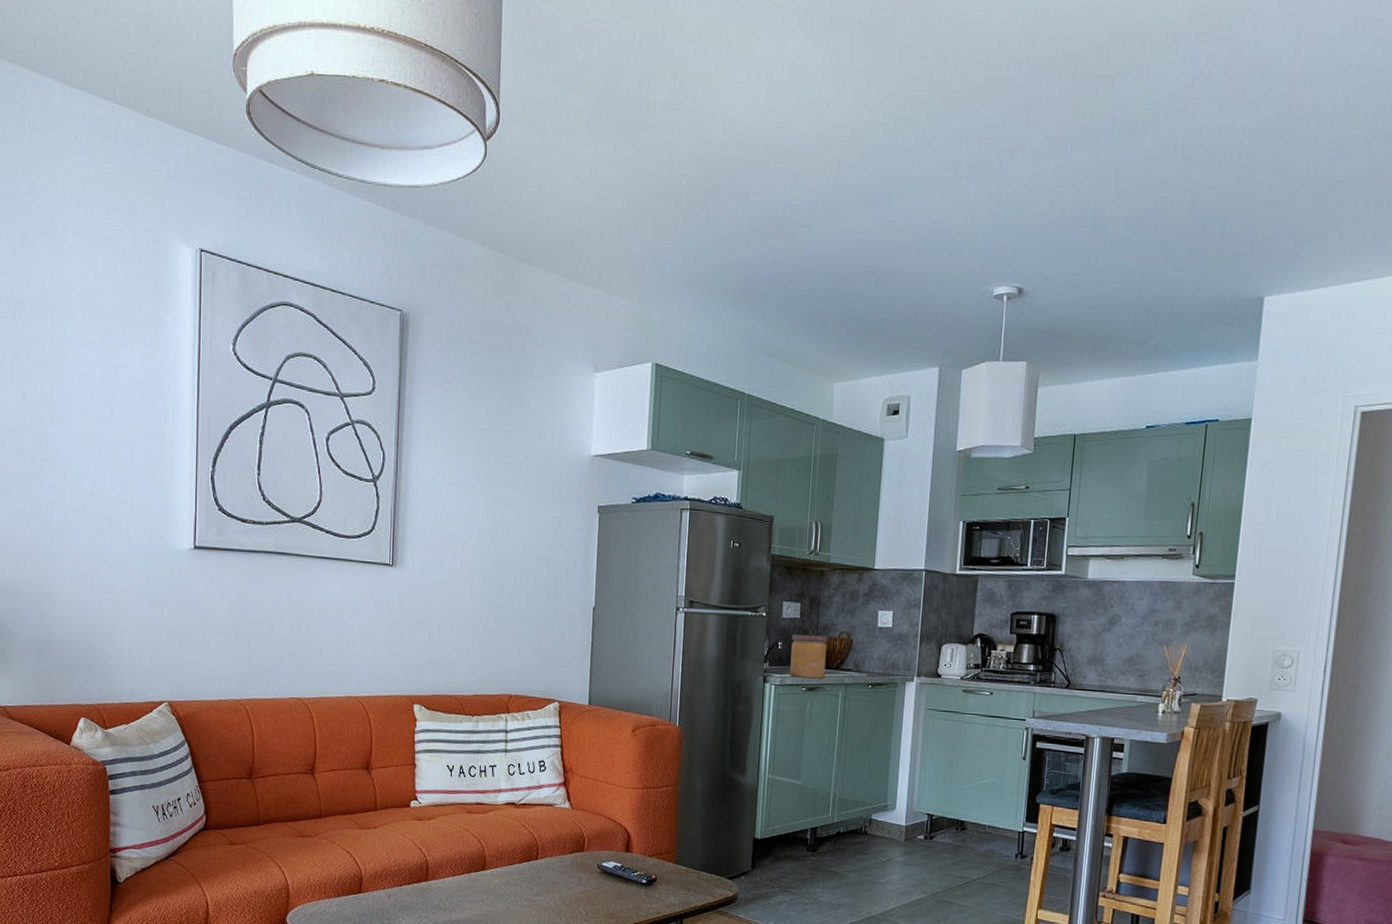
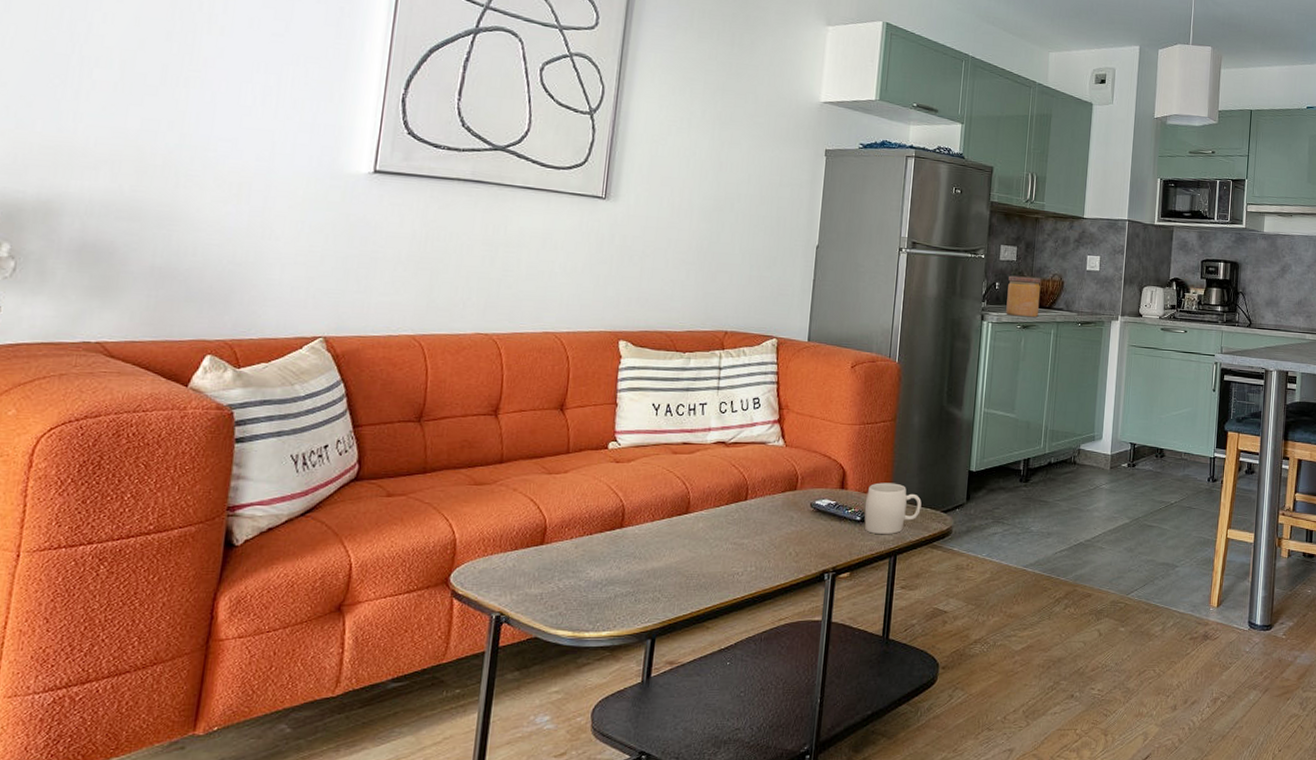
mug: none [649,847,706,899] -> present [864,482,922,535]

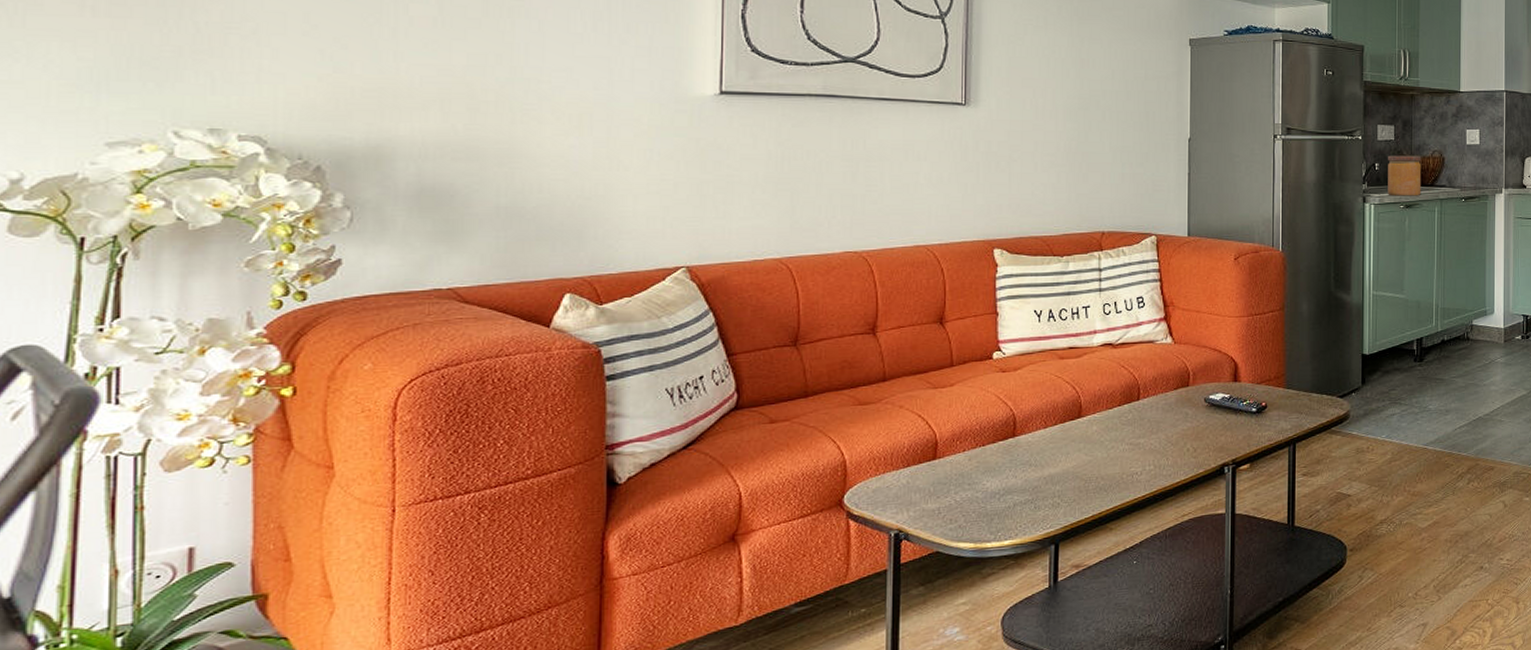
mug: present [864,482,922,535] -> none [1259,372,1317,425]

